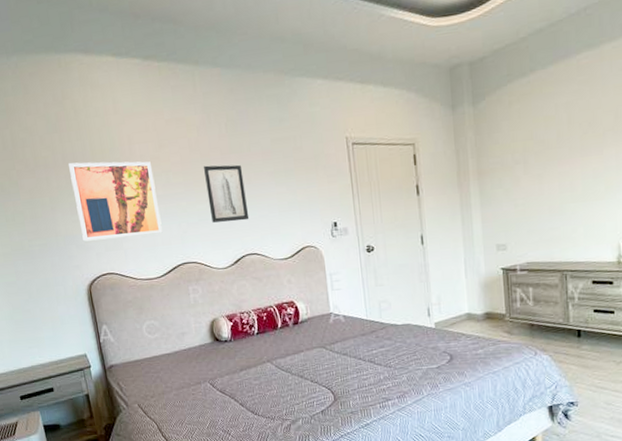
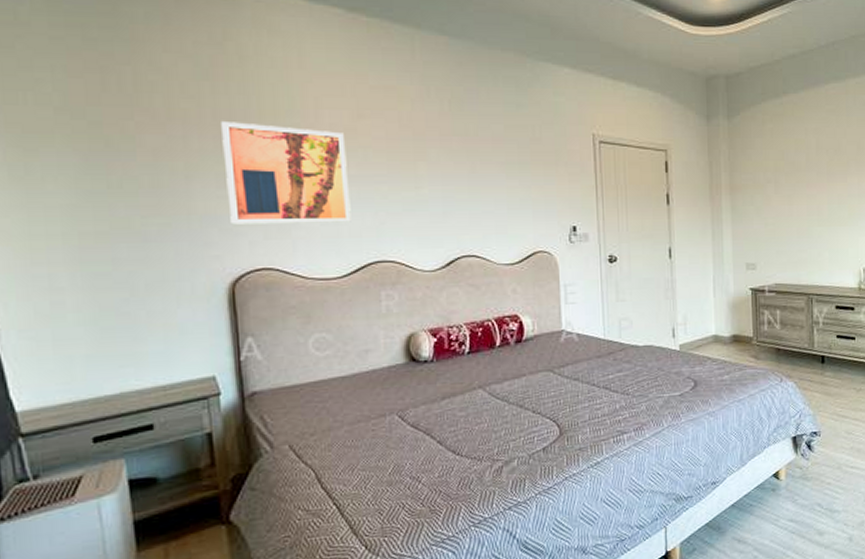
wall art: present [203,164,250,223] -> none [415,146,470,216]

